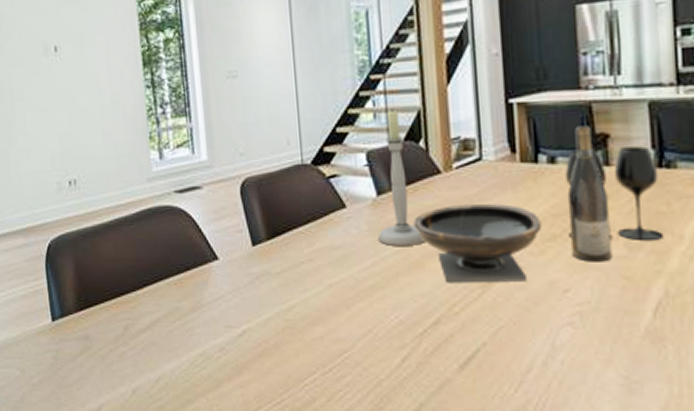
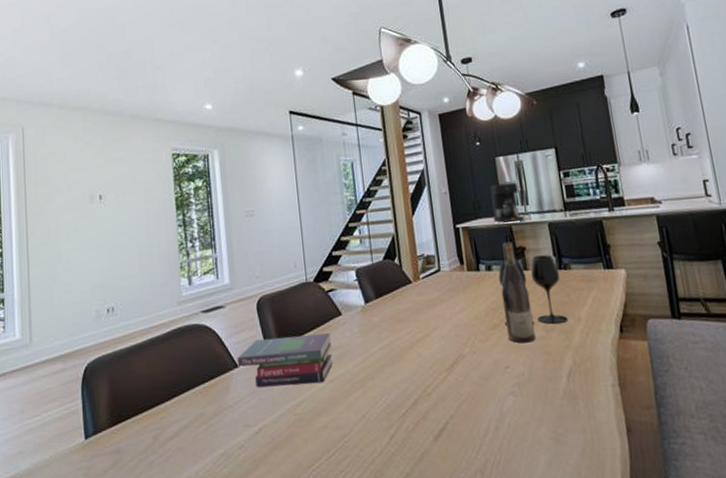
books: none [217,228,333,287] -> present [237,333,333,387]
candlestick: present [378,109,425,246] -> none [367,236,403,343]
bowl: present [413,204,542,282] -> none [393,303,486,369]
coffee maker: none [564,41,613,99] -> present [490,182,525,223]

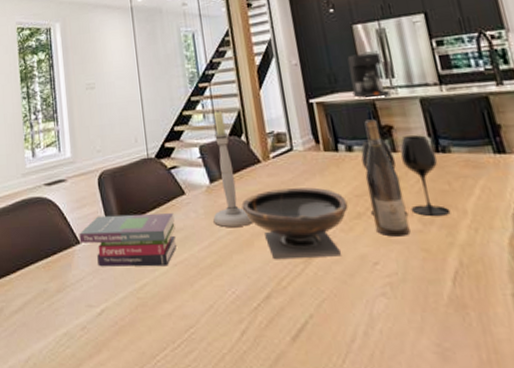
candlestick: none [367,236,403,343] -> present [213,110,253,227]
bowl: none [393,303,486,369] -> present [241,187,348,259]

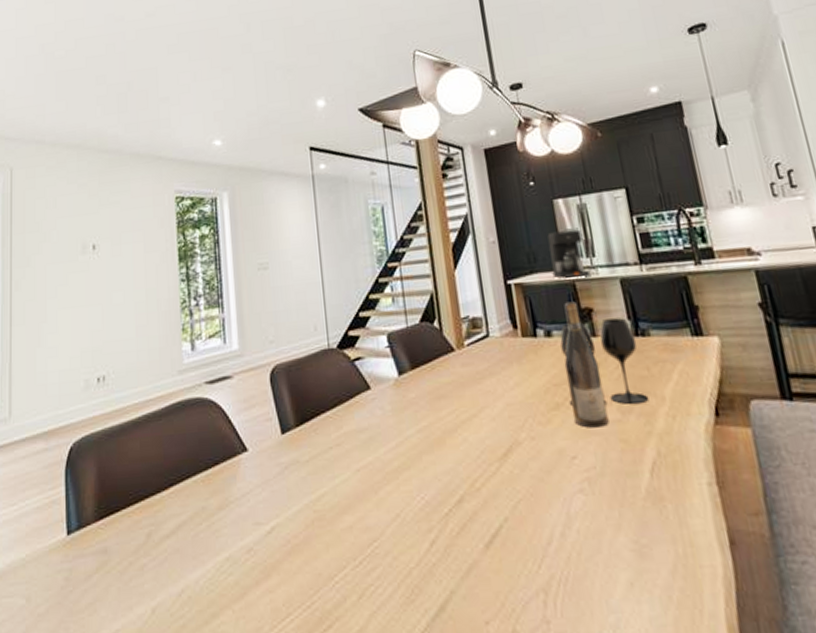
books: present [79,213,177,267] -> none [246,411,360,476]
candlestick: present [213,110,253,227] -> none [401,293,445,425]
bowl: present [241,187,348,259] -> none [433,377,546,458]

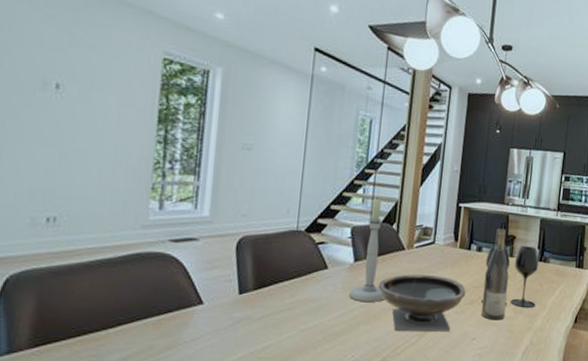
candlestick: none [401,293,445,425] -> present [349,197,385,302]
bowl: none [433,377,546,458] -> present [378,274,466,332]
coffee maker: present [547,229,591,279] -> none [494,173,523,213]

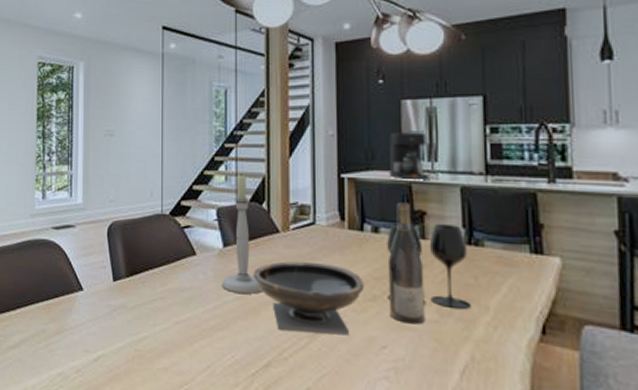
coffee maker: none [494,173,523,213] -> present [389,132,430,181]

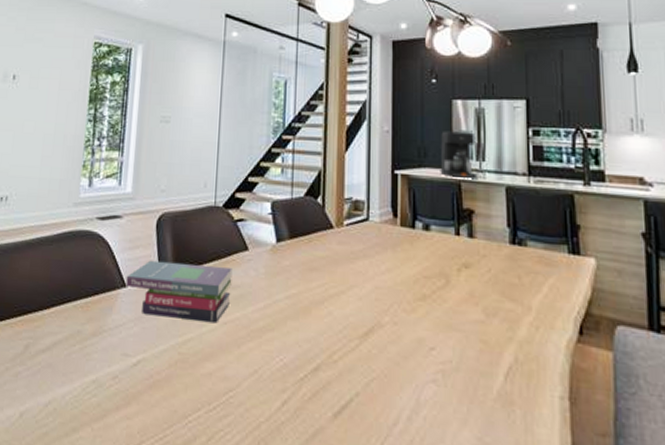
books: none [82,265,182,323] -> present [125,260,233,324]
candlestick: present [222,174,262,294] -> none [273,167,314,292]
bowl: present [253,261,364,336] -> none [305,258,415,337]
wine bottle: present [387,202,425,324] -> none [437,200,472,325]
wine glass: present [387,222,472,309] -> none [437,220,515,309]

